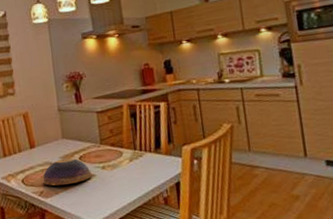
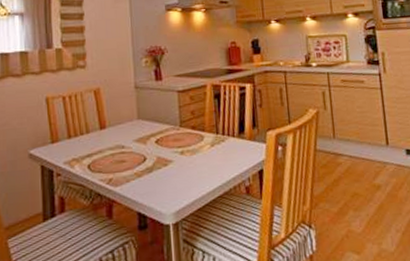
decorative bowl: present [43,158,92,186] -> none [112,141,169,172]

